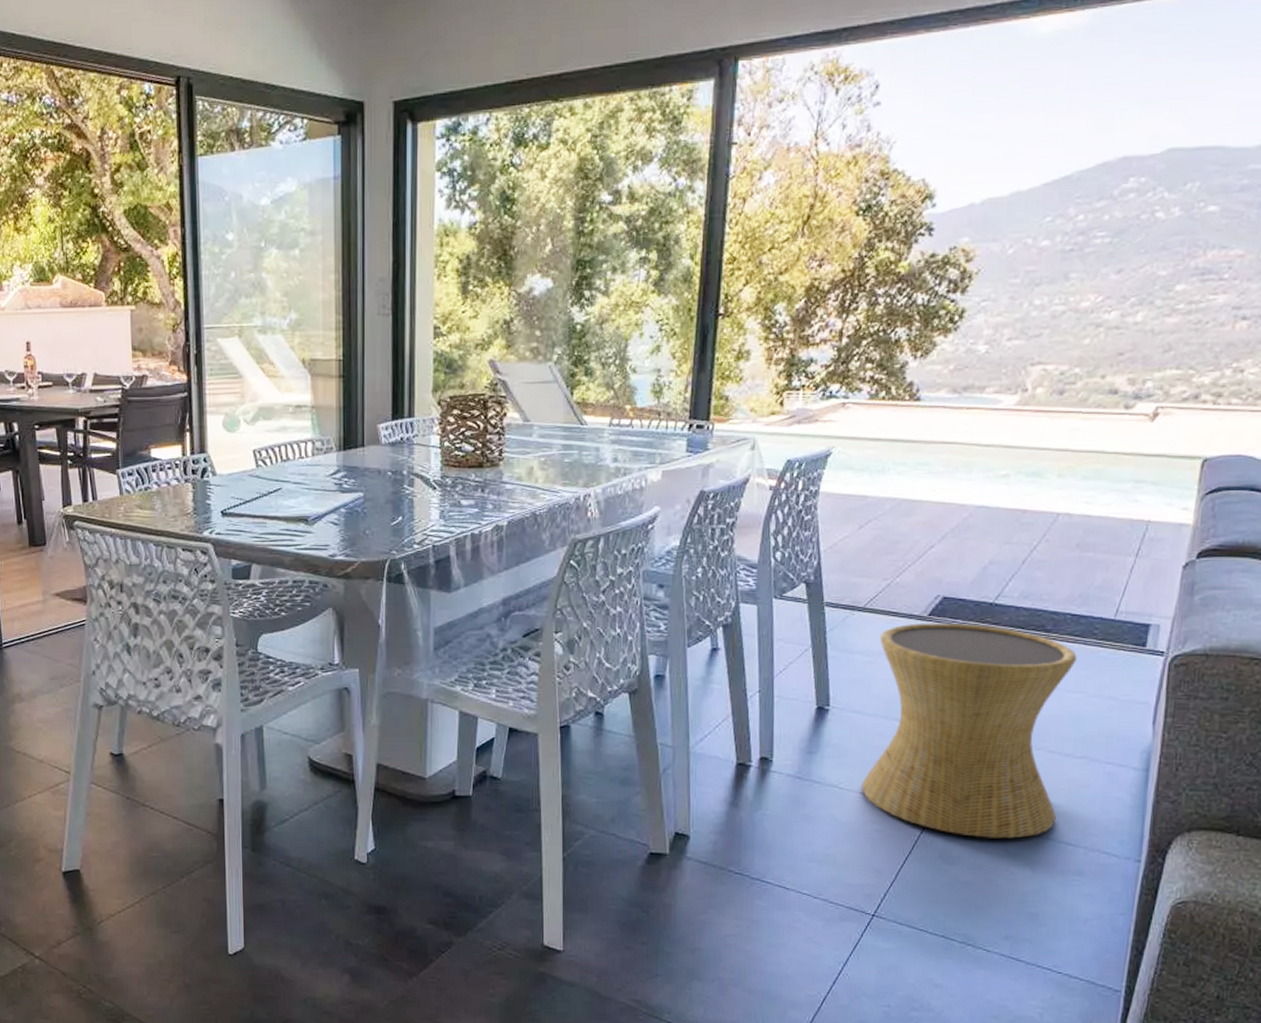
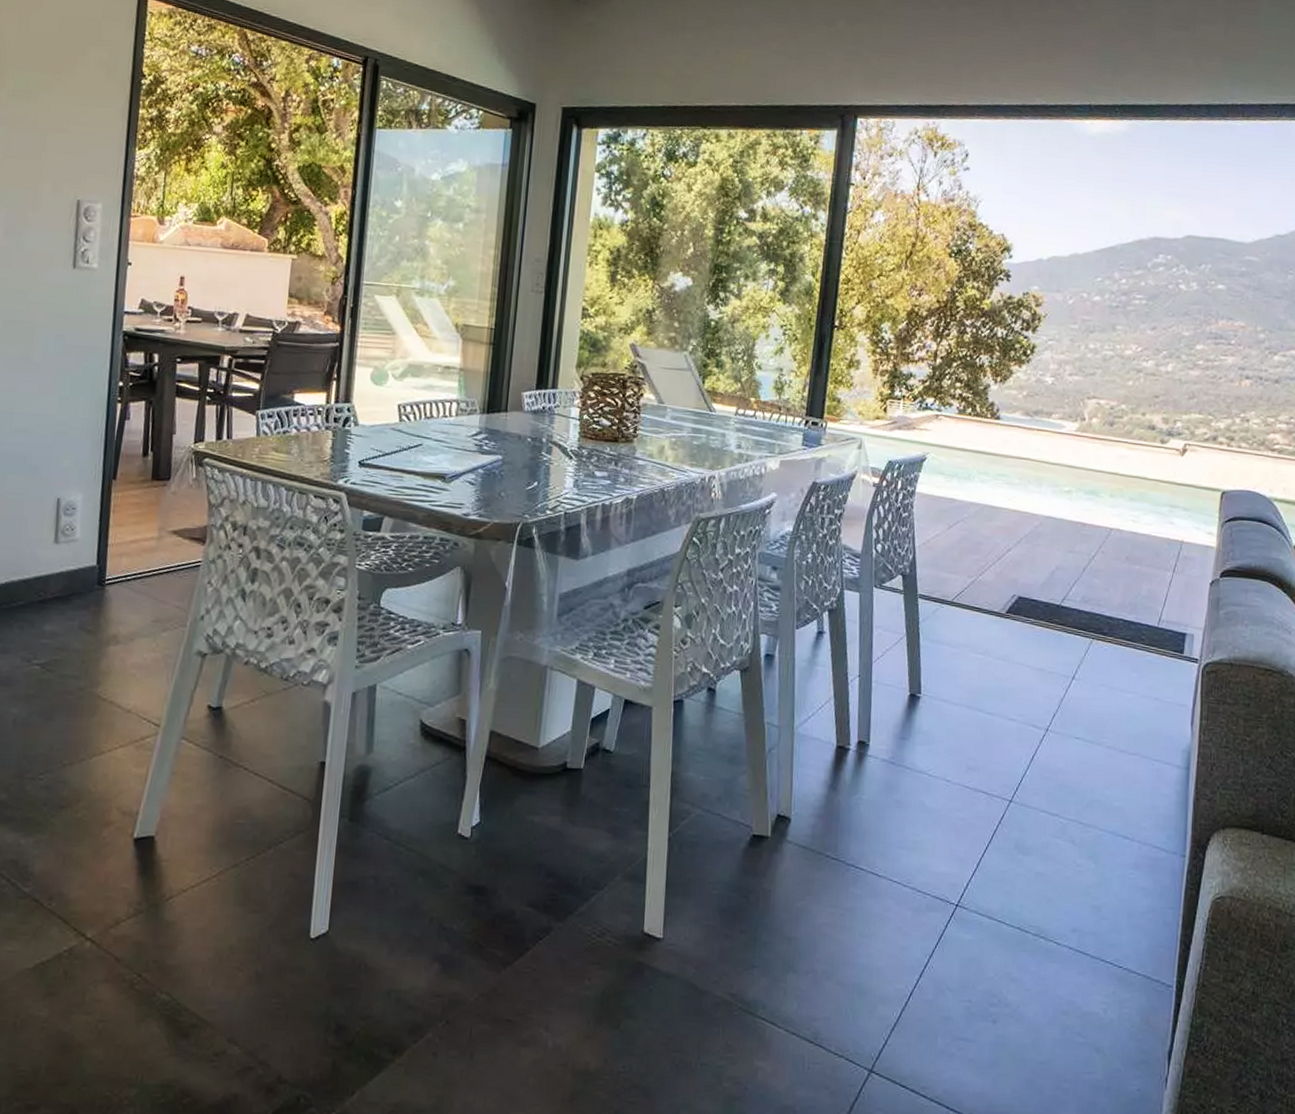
side table: present [861,623,1077,839] -> none [948,619,1129,831]

